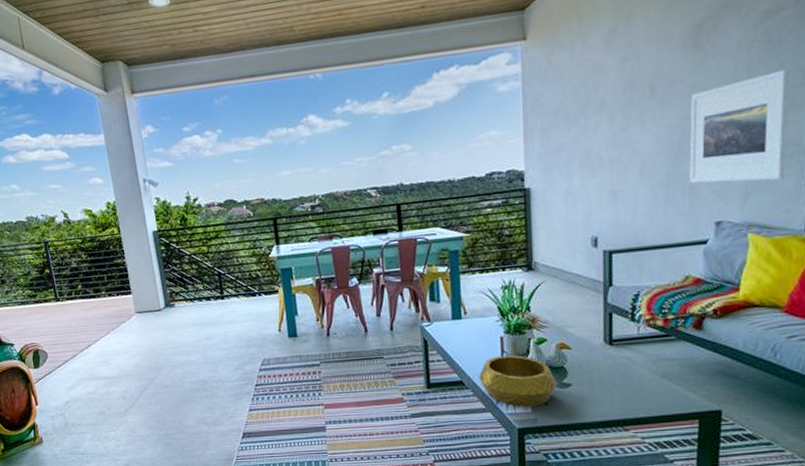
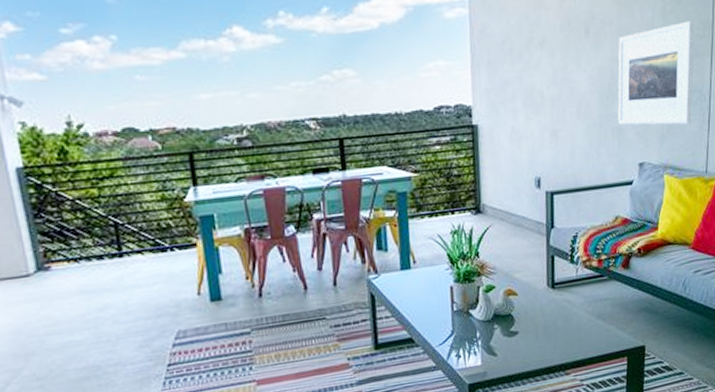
decorative bowl: present [479,355,557,407] -> none [429,305,505,361]

